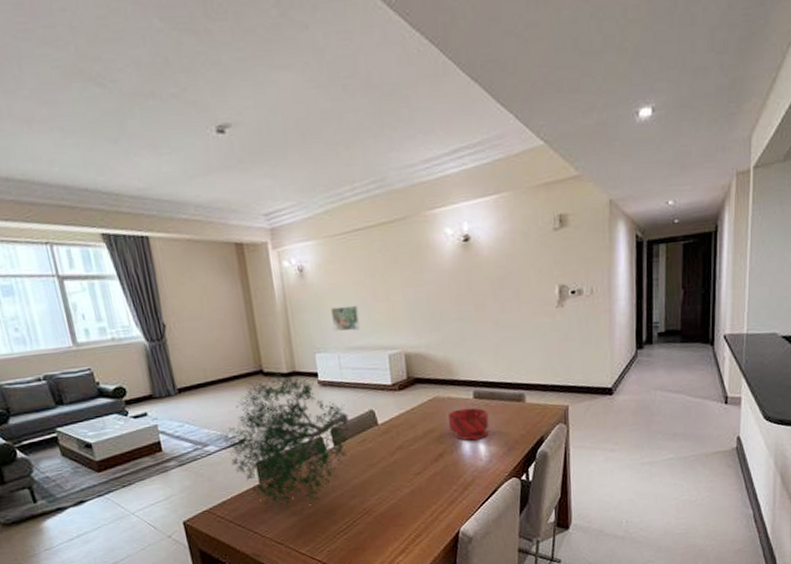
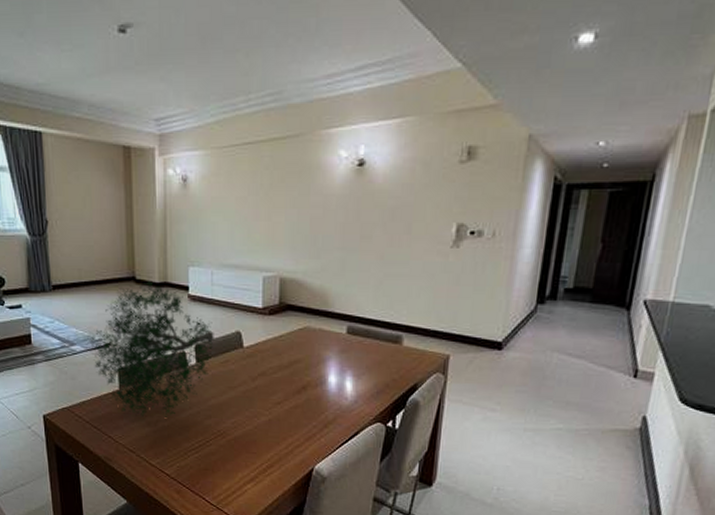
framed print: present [330,305,361,332] -> none [209,221,238,248]
bowl: present [447,407,489,441] -> none [316,342,360,378]

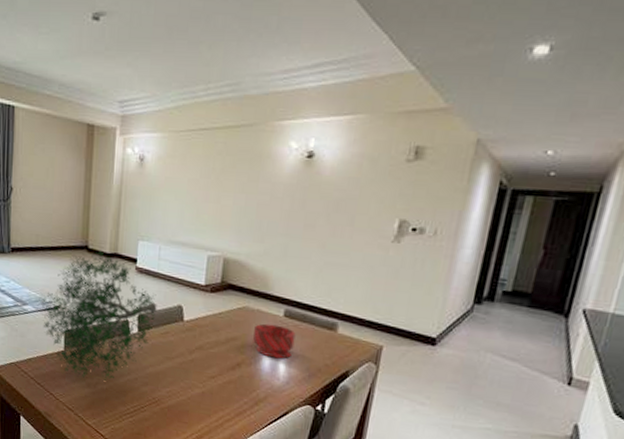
bowl: none [316,342,360,378] -> present [252,323,296,359]

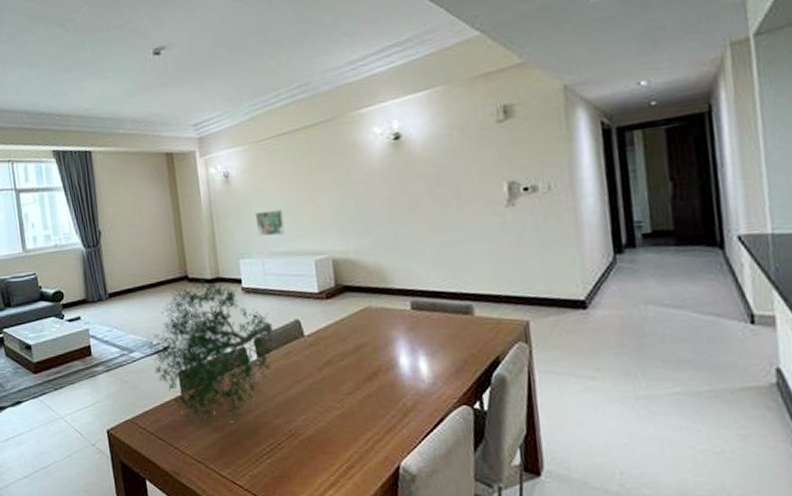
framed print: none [160,200,188,226] -> present [255,209,286,237]
bowl: present [252,323,296,359] -> none [382,320,431,358]

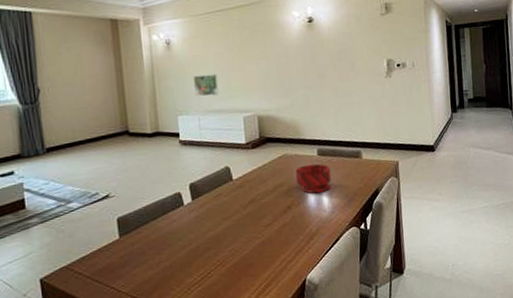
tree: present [146,277,274,422] -> none [85,132,206,261]
bowl: none [382,320,431,358] -> present [295,163,332,194]

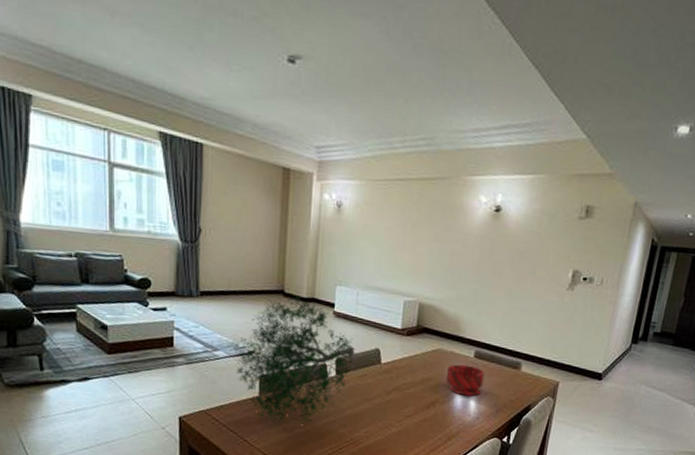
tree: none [85,132,206,261] -> present [232,294,355,425]
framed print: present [193,74,219,97] -> none [357,246,385,272]

